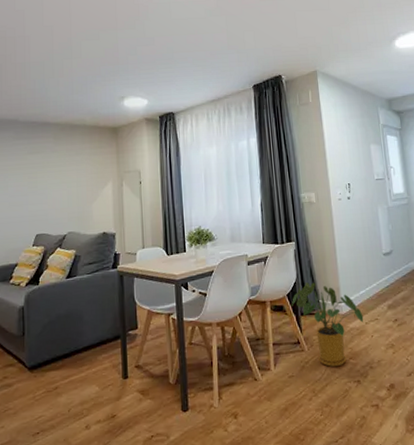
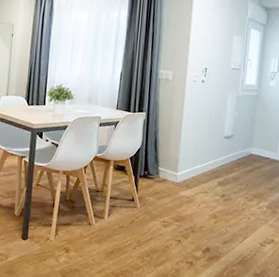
house plant: present [291,282,364,367] -> none [132,150,195,226]

